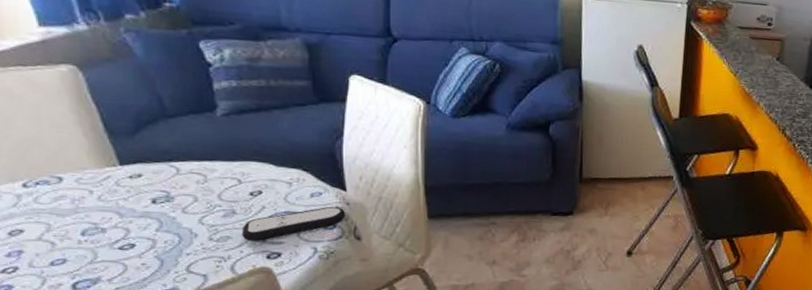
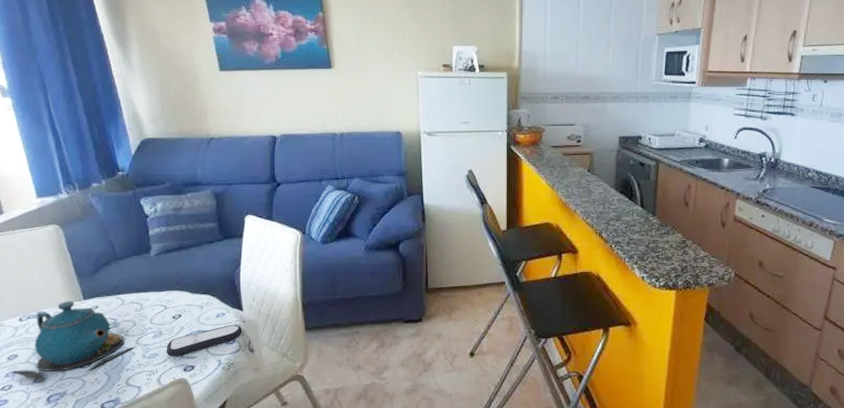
teapot: none [15,165,200,265] -> present [11,301,137,382]

